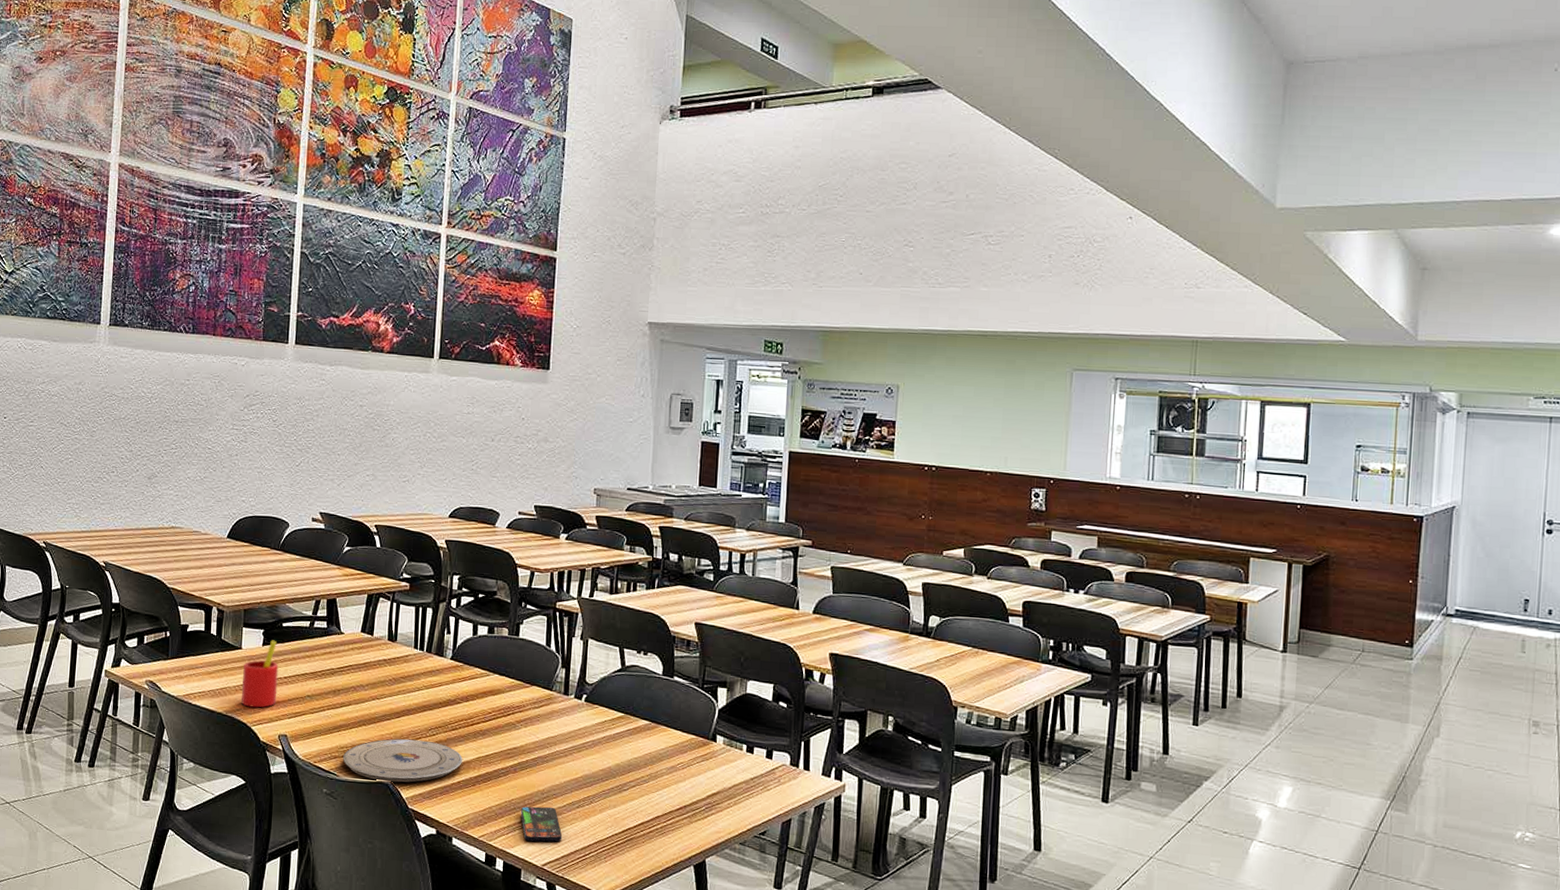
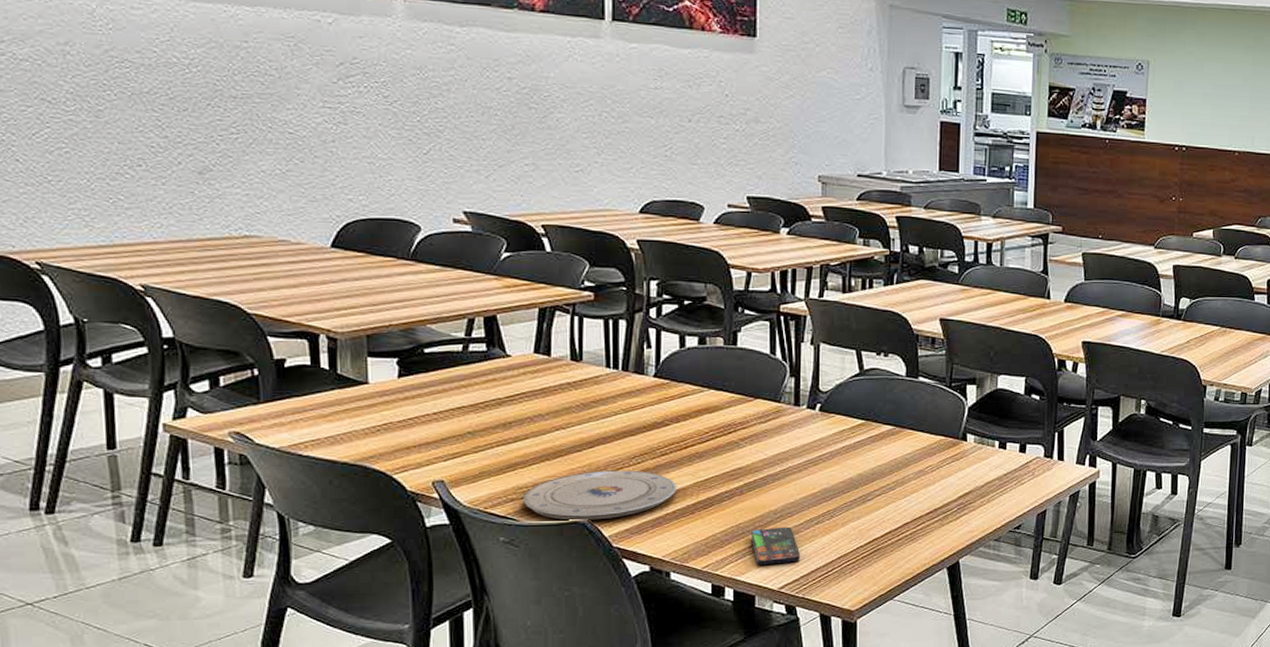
straw: present [241,640,279,708] -> none [373,370,425,452]

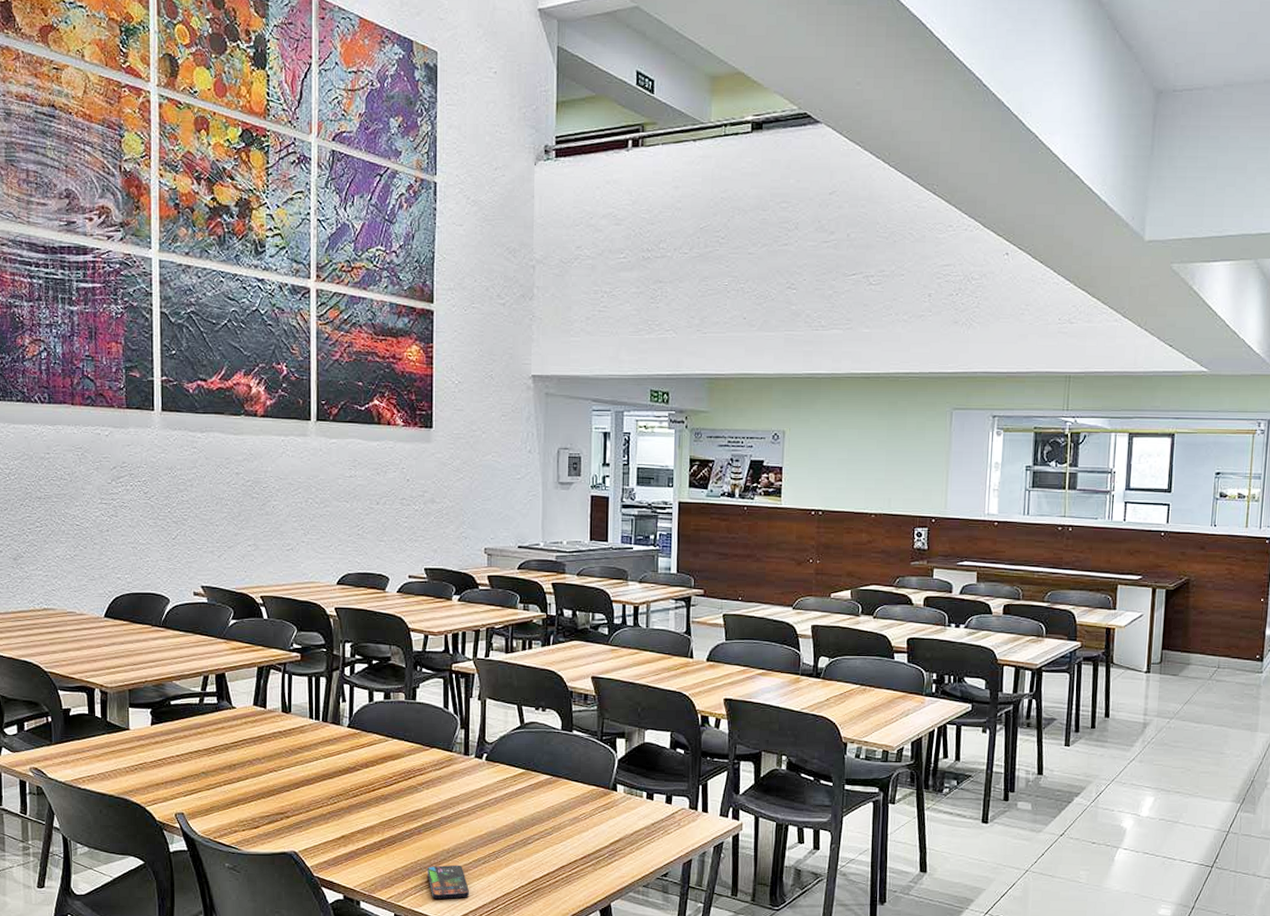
plate: present [523,470,677,521] -> none [244,808,366,852]

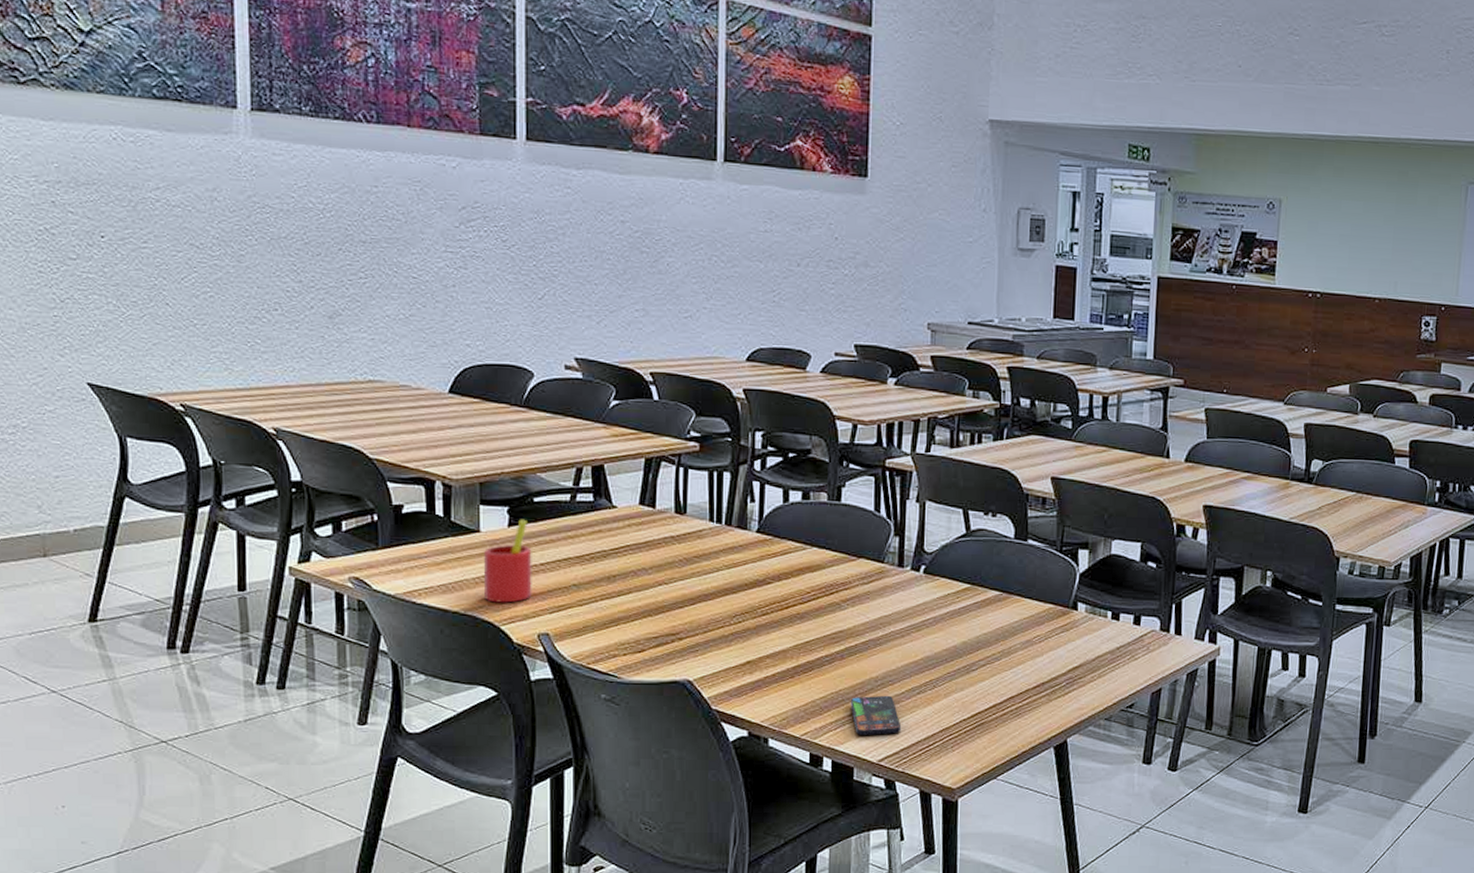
straw: none [133,719,170,788] -> present [484,519,532,603]

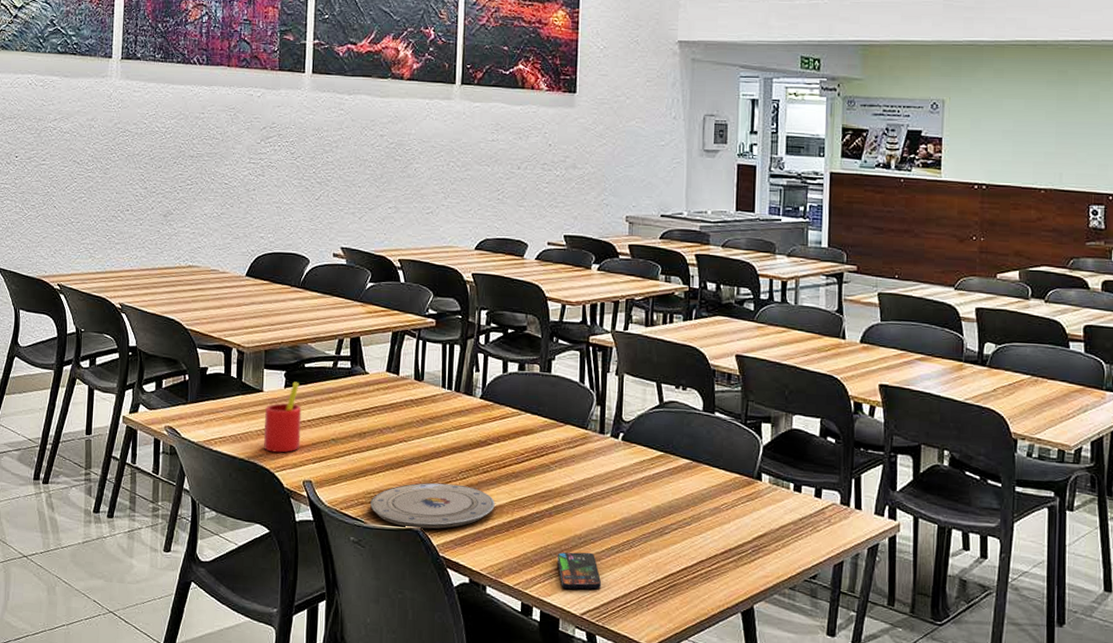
plate: none [625,628,777,681] -> present [370,482,495,529]

